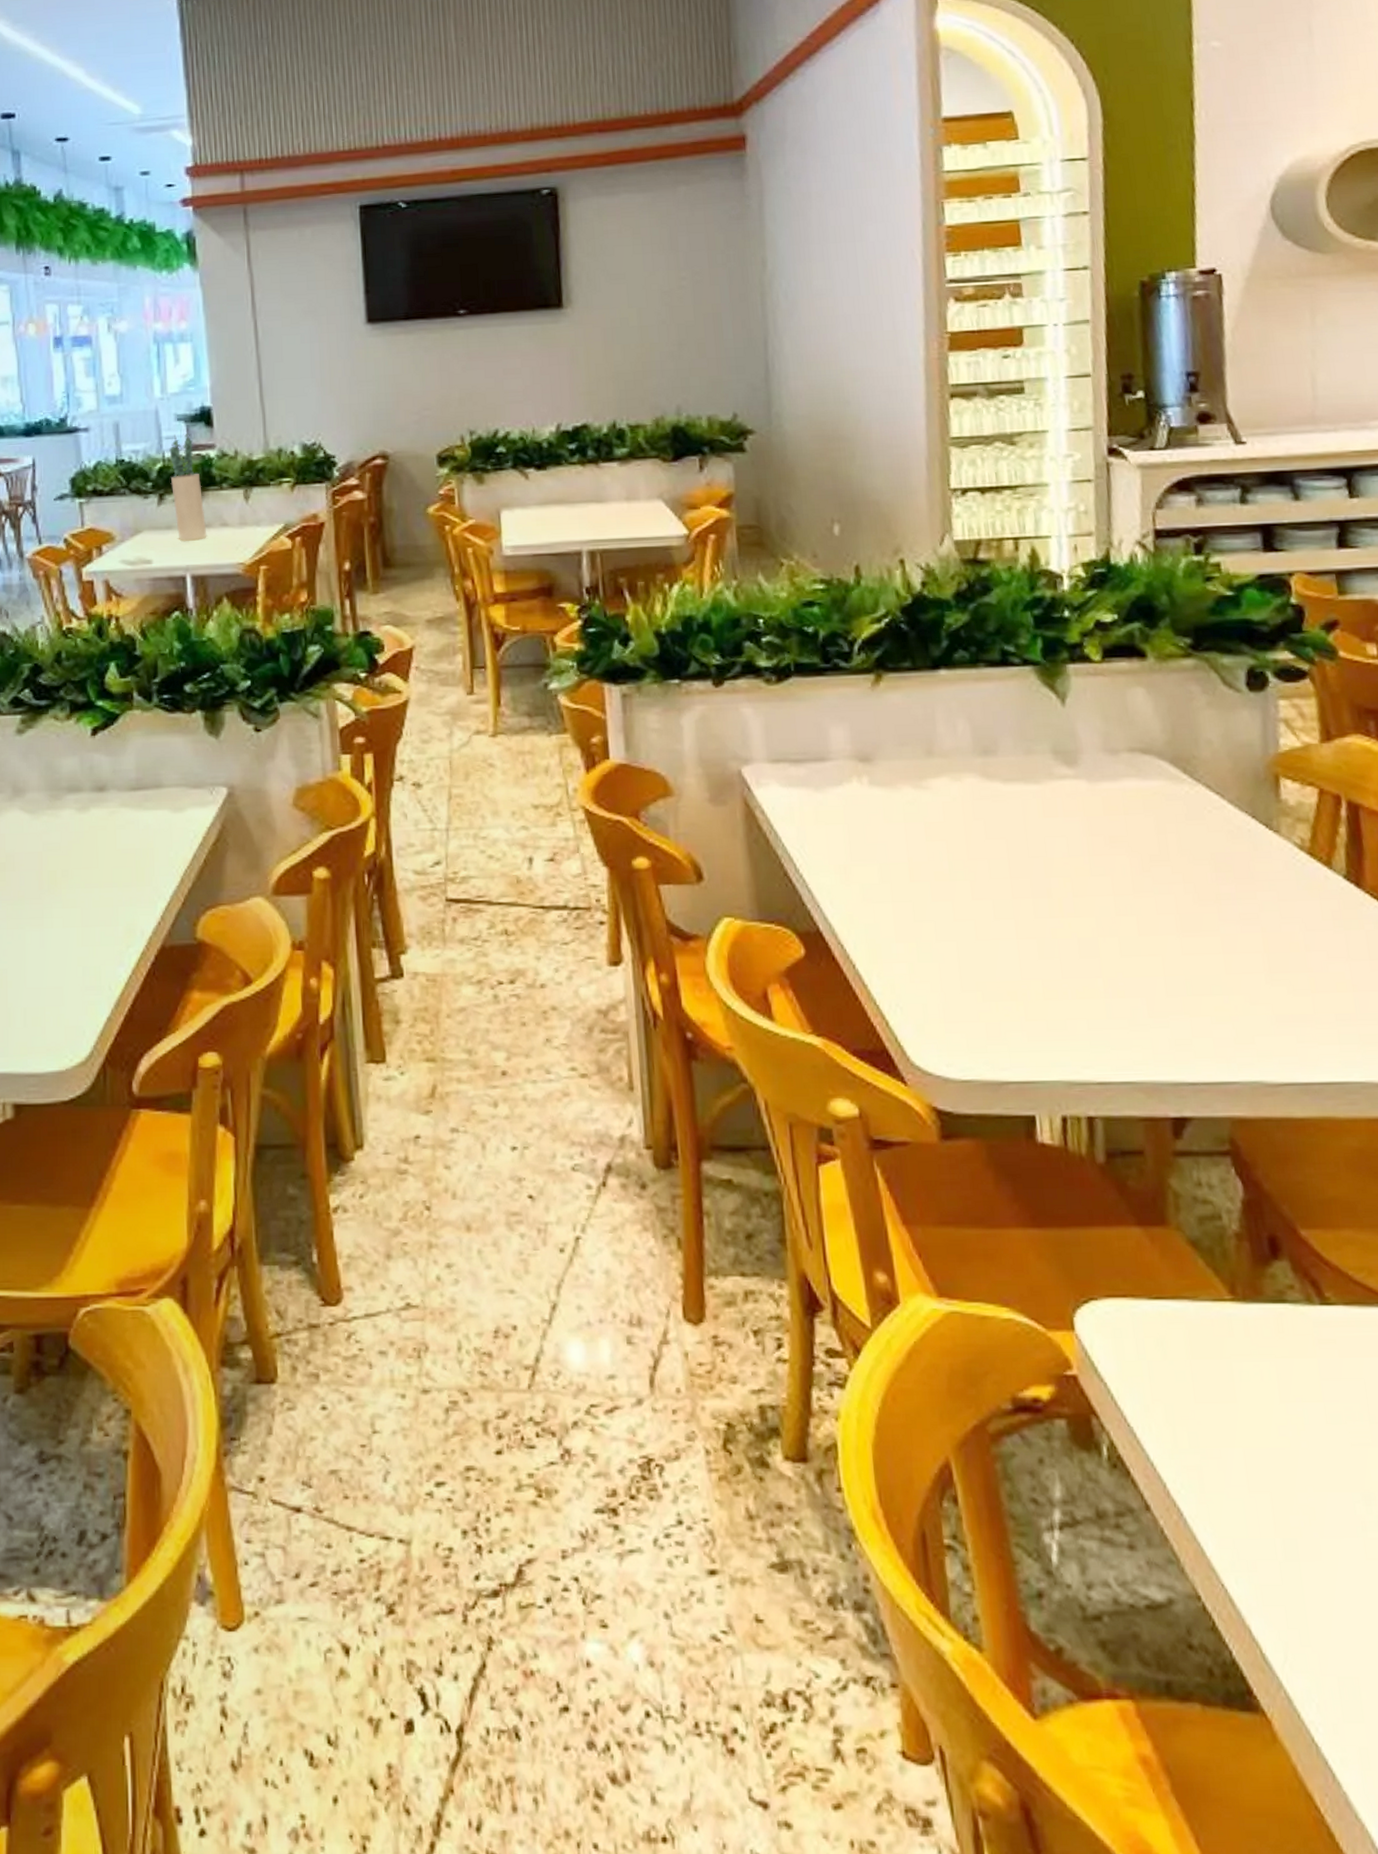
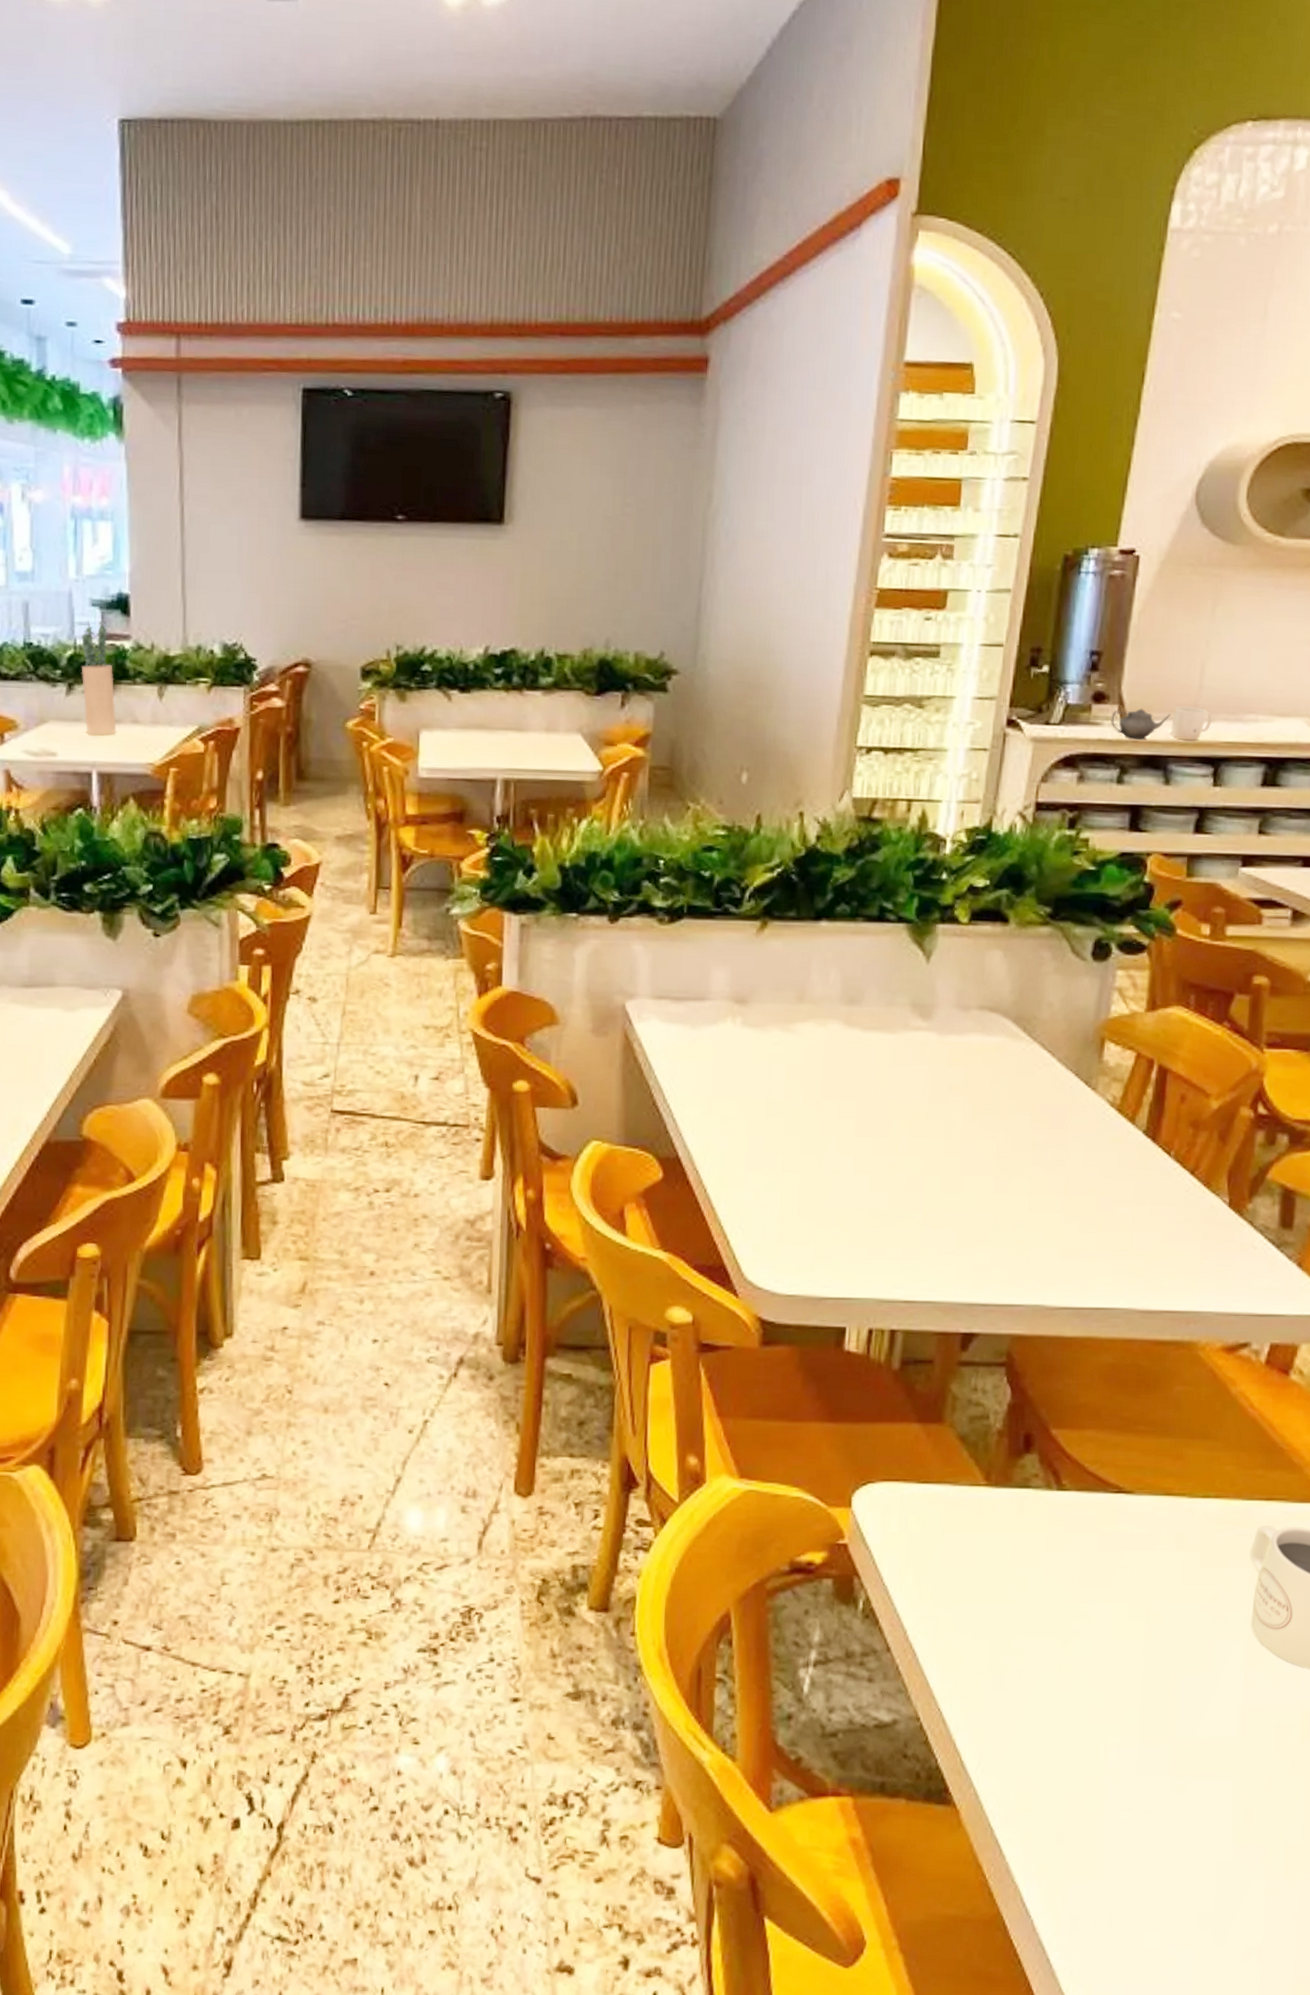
teapot: none [1220,425,1288,457] -> present [1110,708,1172,739]
mug: none [1289,417,1335,453] -> present [1170,705,1212,740]

